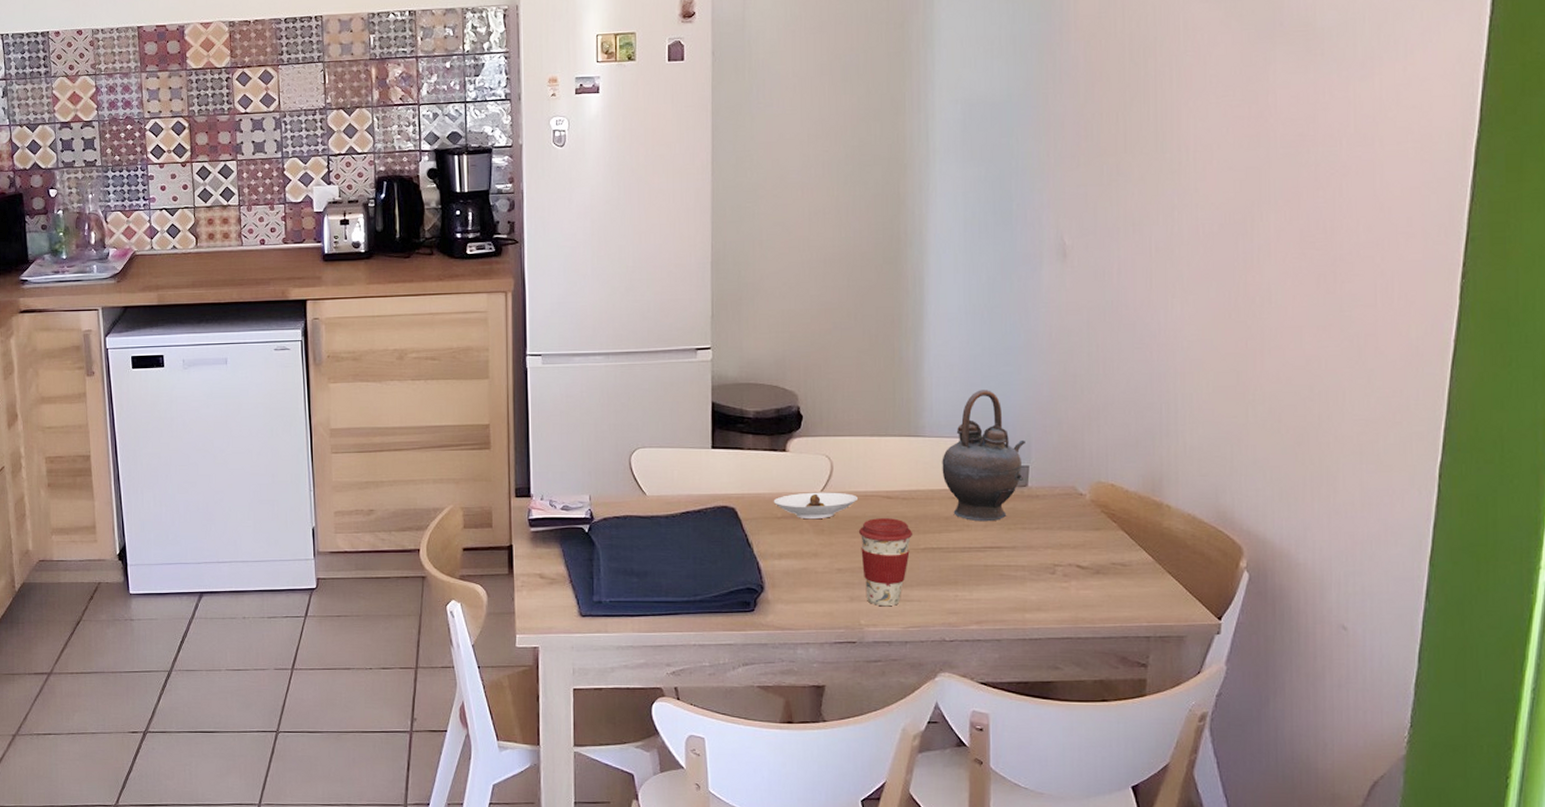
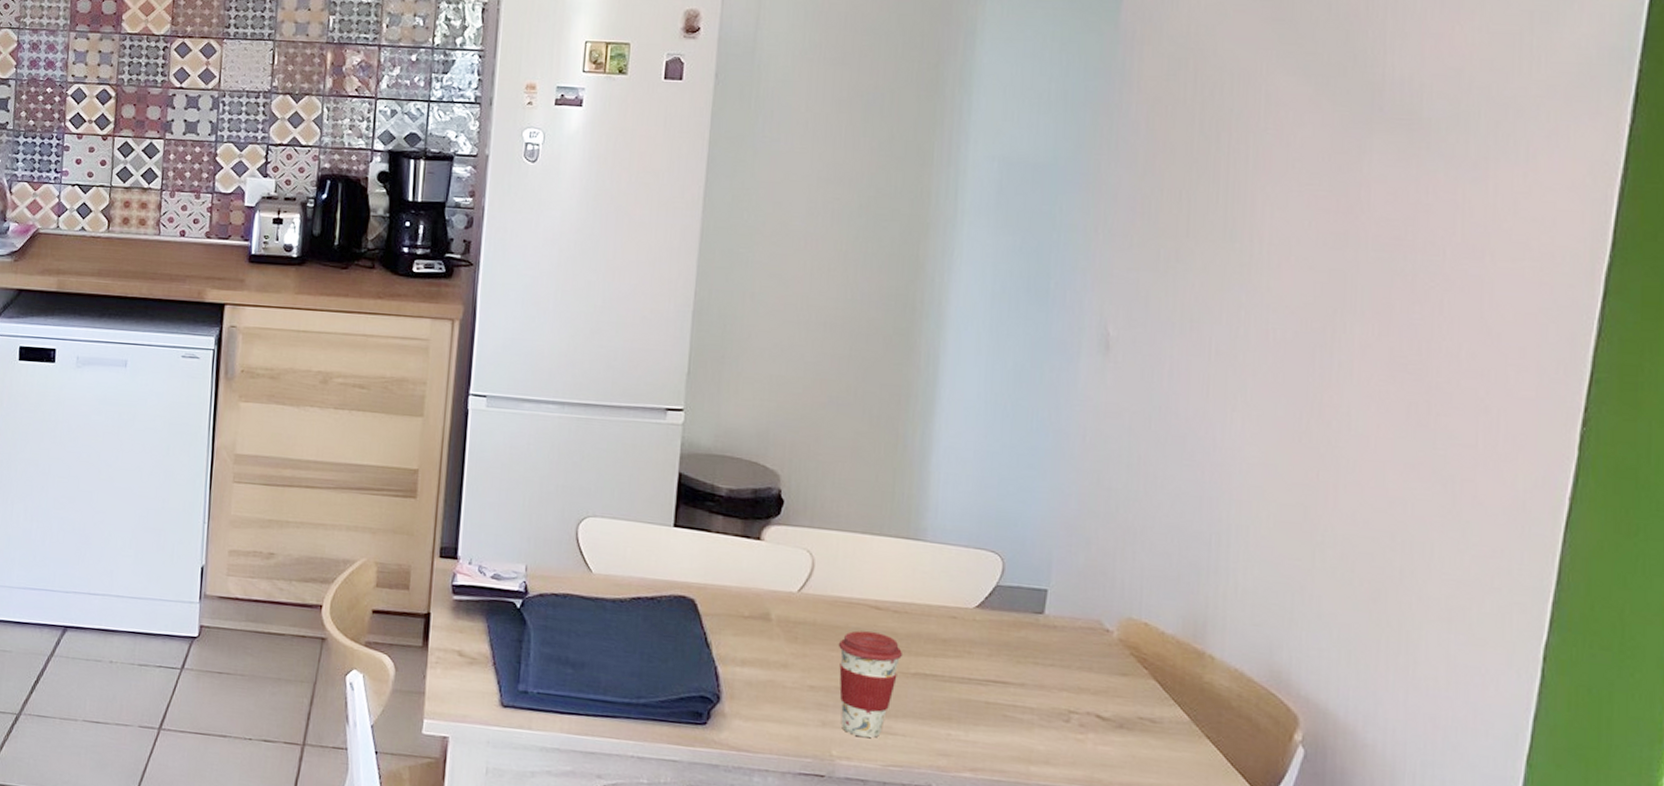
saucer: present [773,492,858,520] -> none [740,590,840,624]
teapot: present [942,390,1025,522] -> none [943,493,1045,651]

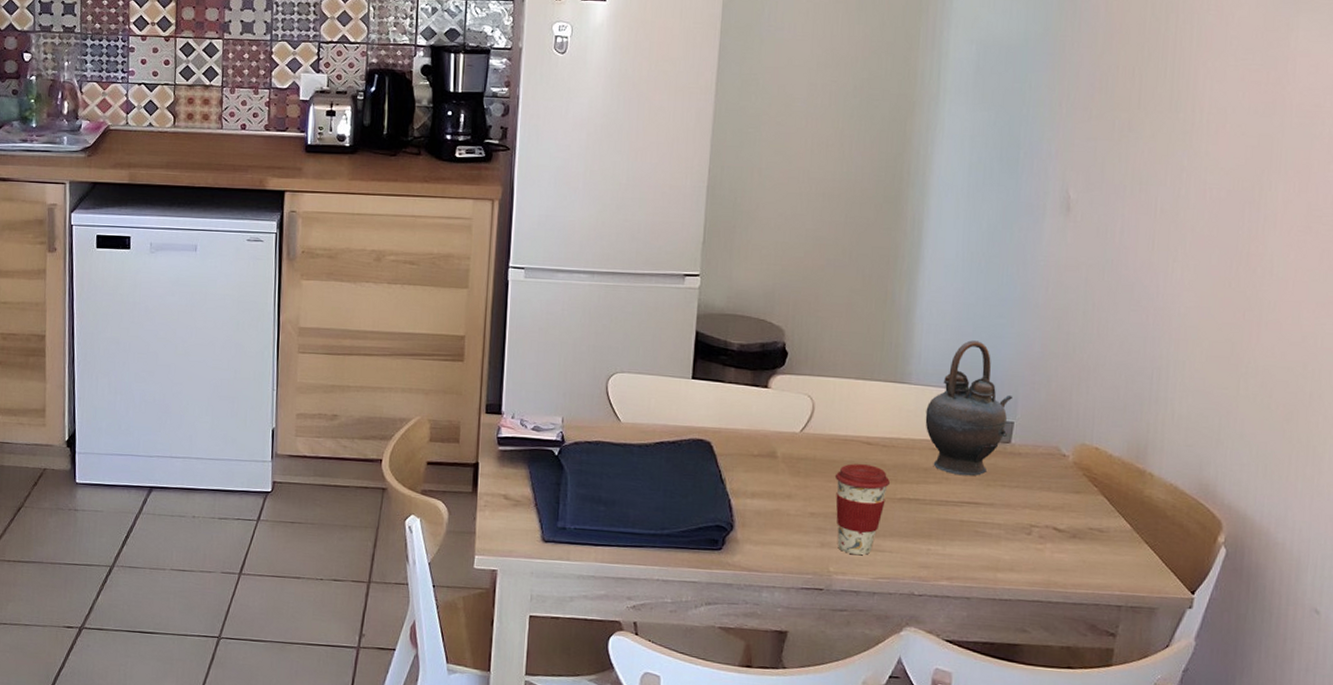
teapot: none [943,493,1045,651] -> present [925,340,1012,476]

